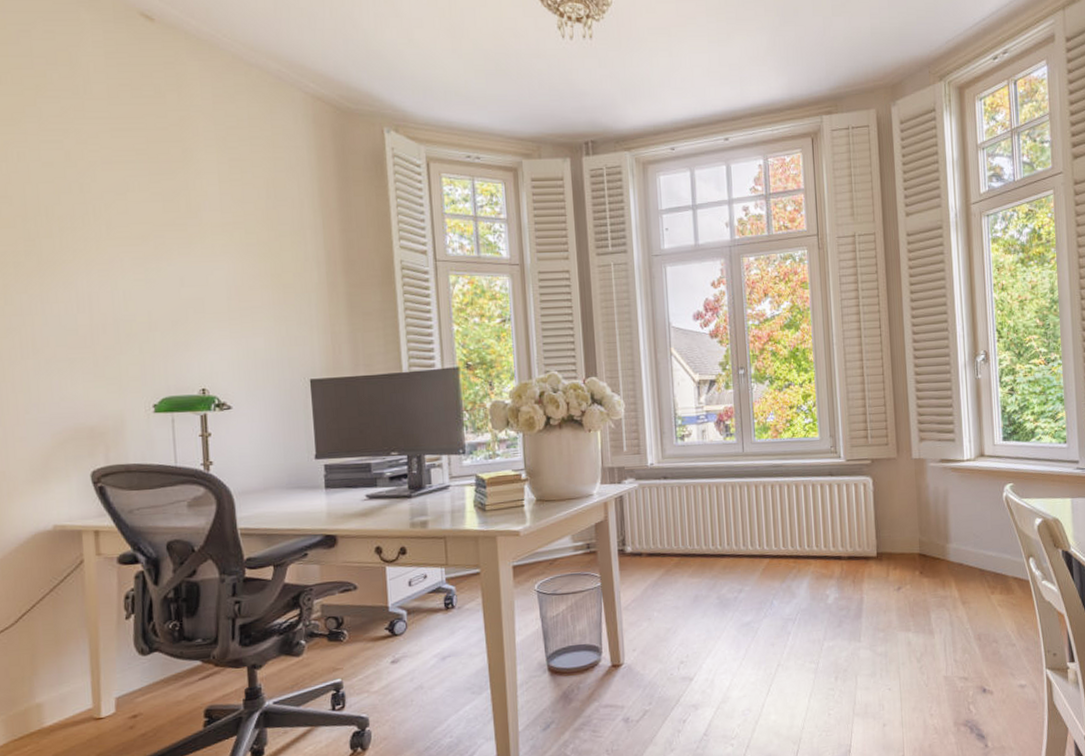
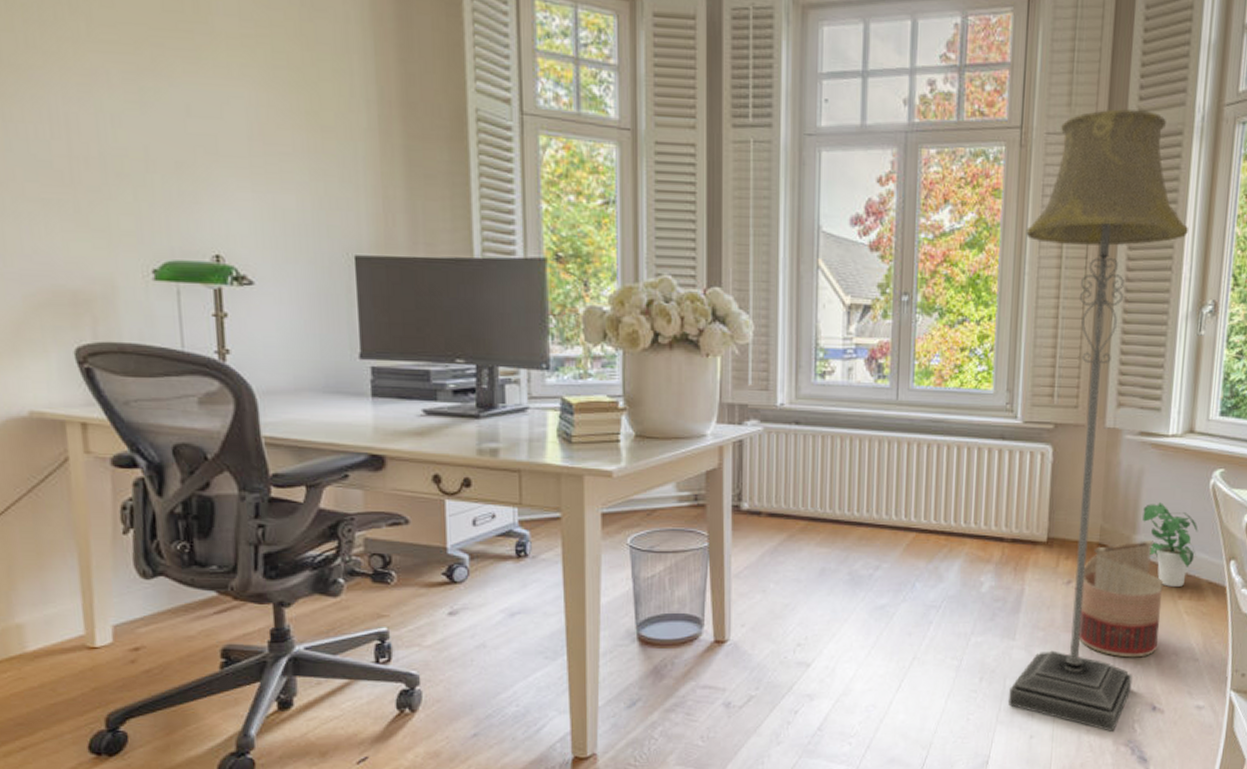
floor lamp: none [830,214,963,714] -> present [1009,109,1188,731]
basket: none [910,547,980,649] -> present [1079,540,1164,658]
potted plant: none [952,515,1000,585] -> present [1143,502,1198,588]

